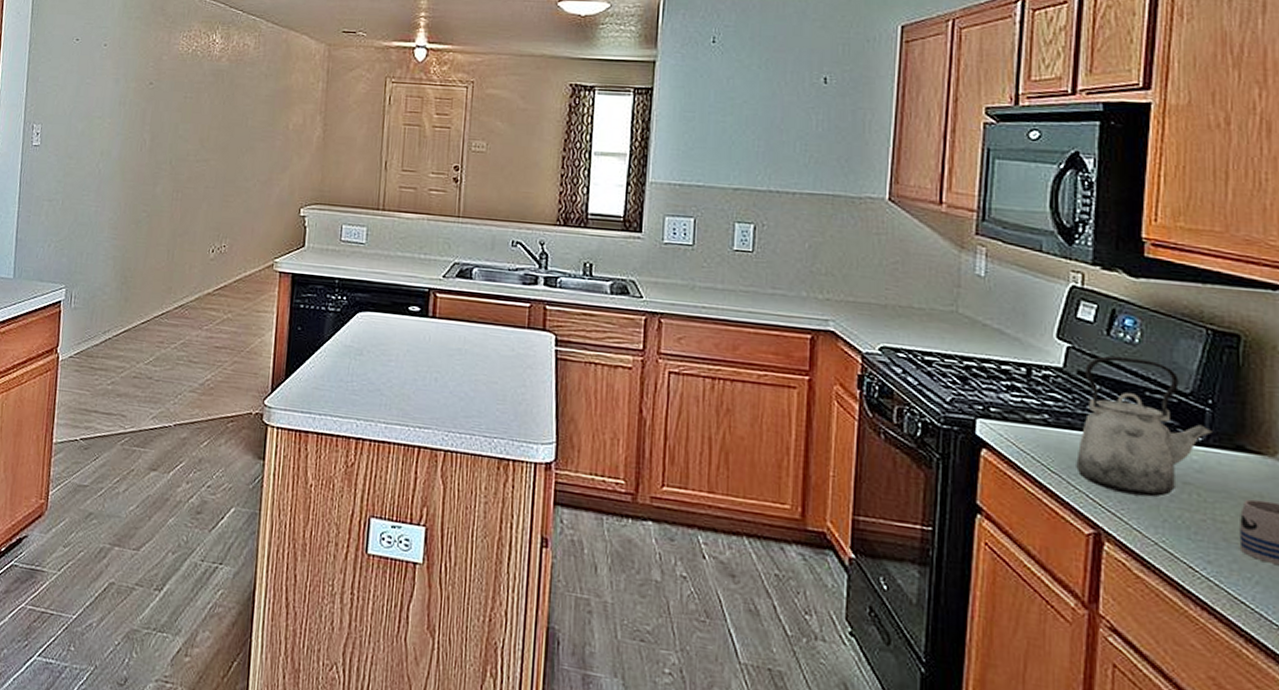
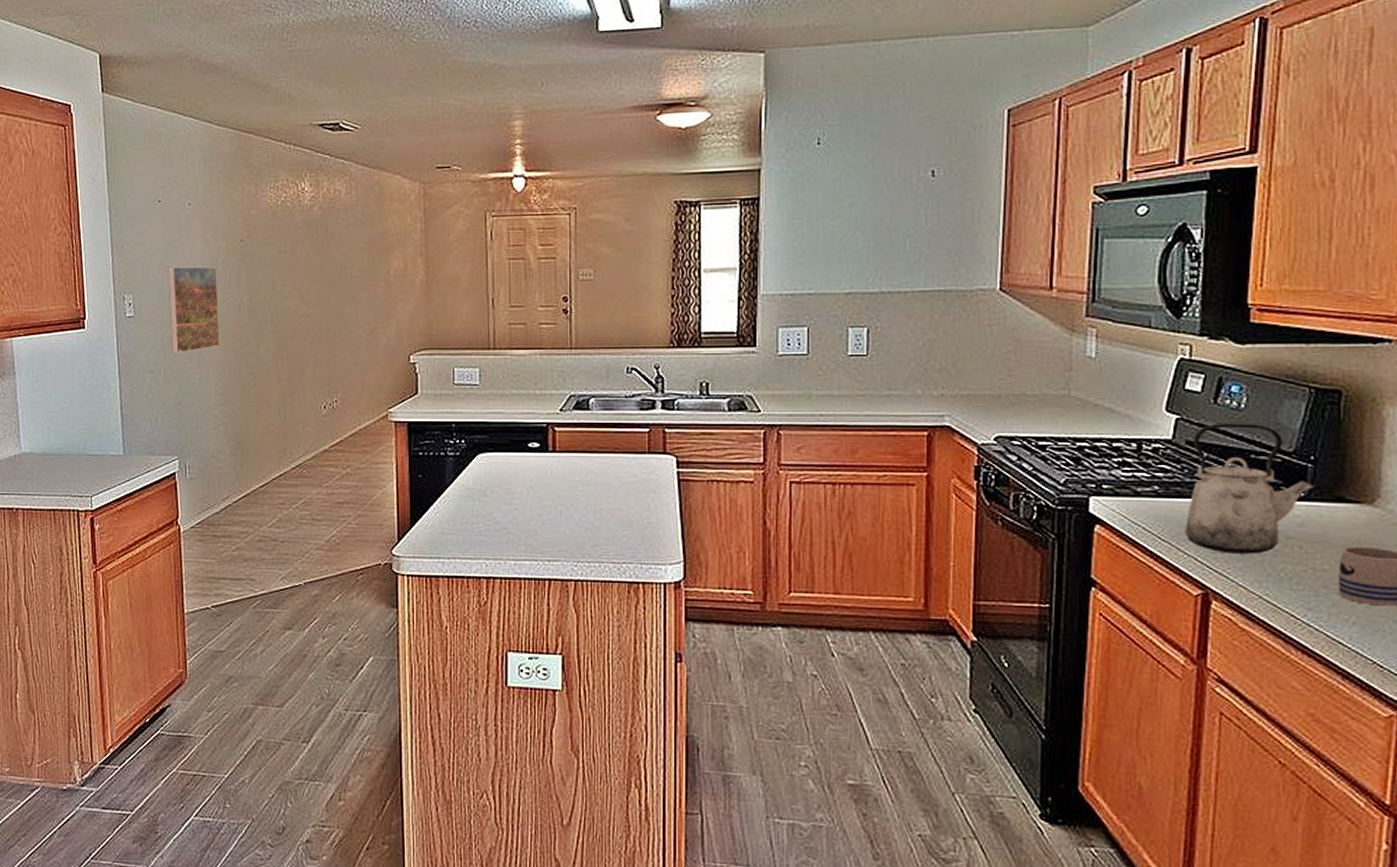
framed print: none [71,102,125,186] -> present [168,266,220,354]

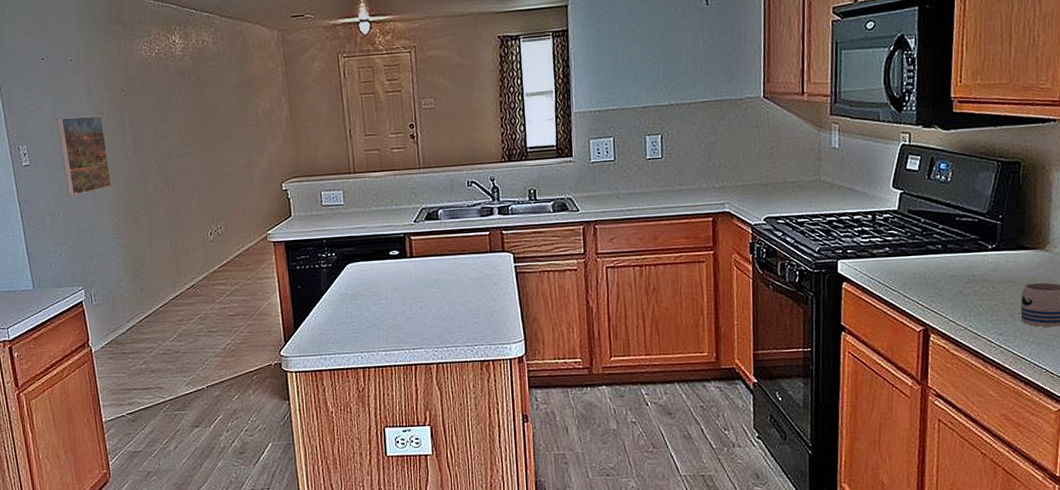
kettle: present [1185,422,1314,554] -> none [909,193,1002,297]

